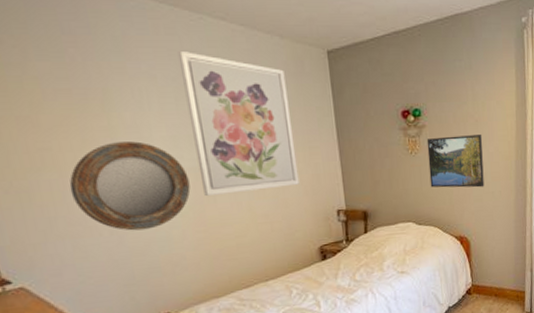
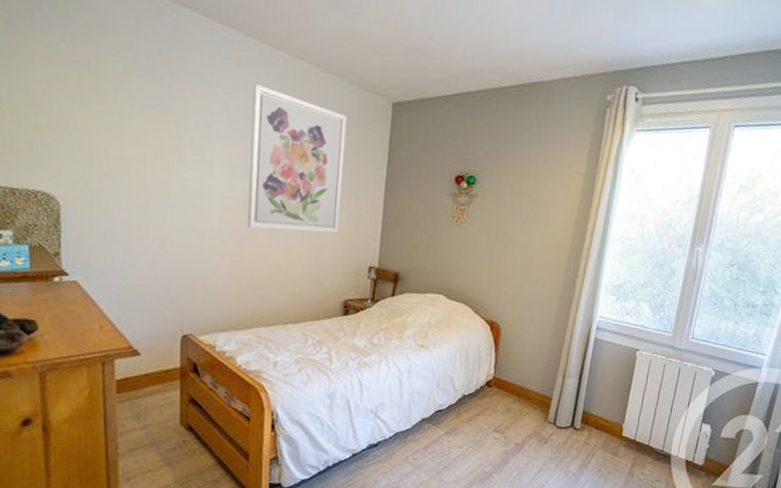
home mirror: present [69,141,191,231] -> none [134,161,237,250]
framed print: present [426,135,485,188] -> none [470,209,538,273]

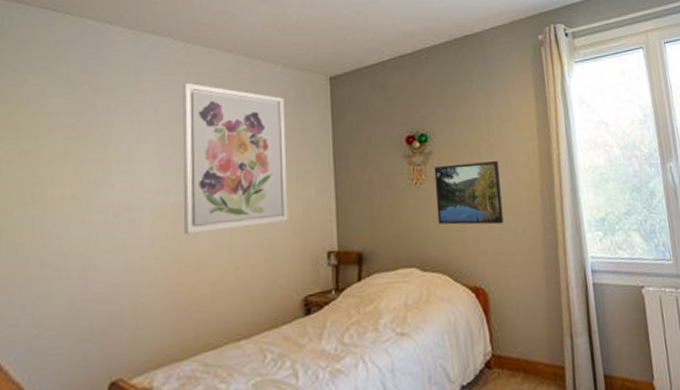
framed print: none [470,209,538,273] -> present [434,161,504,225]

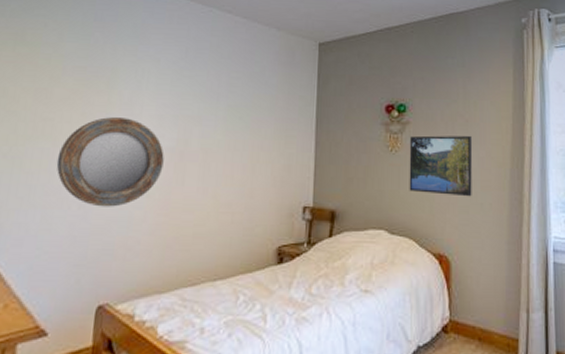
home mirror: none [50,174,171,274] -> present [56,117,164,207]
wall art: present [182,82,288,235] -> none [174,37,275,179]

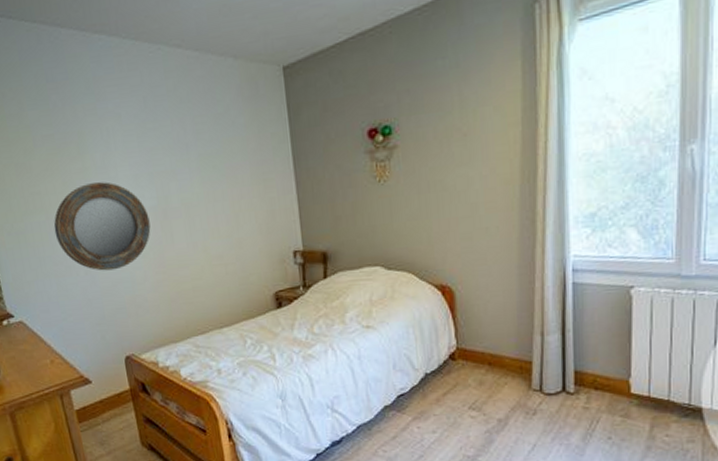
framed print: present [409,135,473,197] -> none [398,152,475,224]

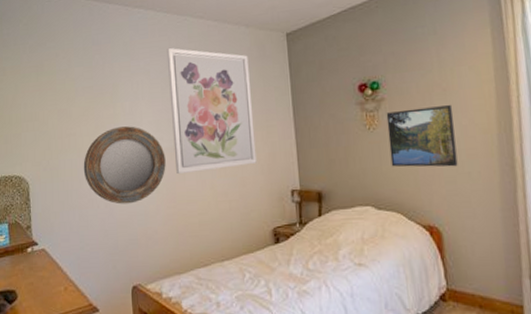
wall art: none [138,85,254,237] -> present [166,47,257,175]
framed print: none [398,152,475,224] -> present [386,105,458,167]

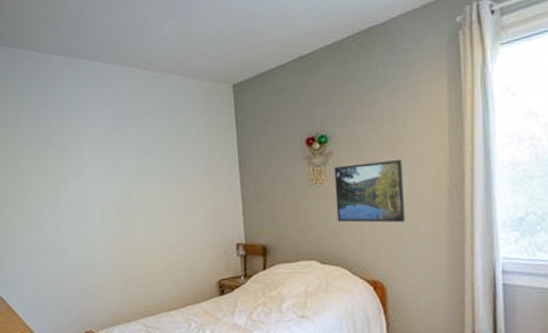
home mirror: present [83,126,166,204] -> none [34,179,114,255]
wall art: present [166,47,257,175] -> none [111,99,202,227]

